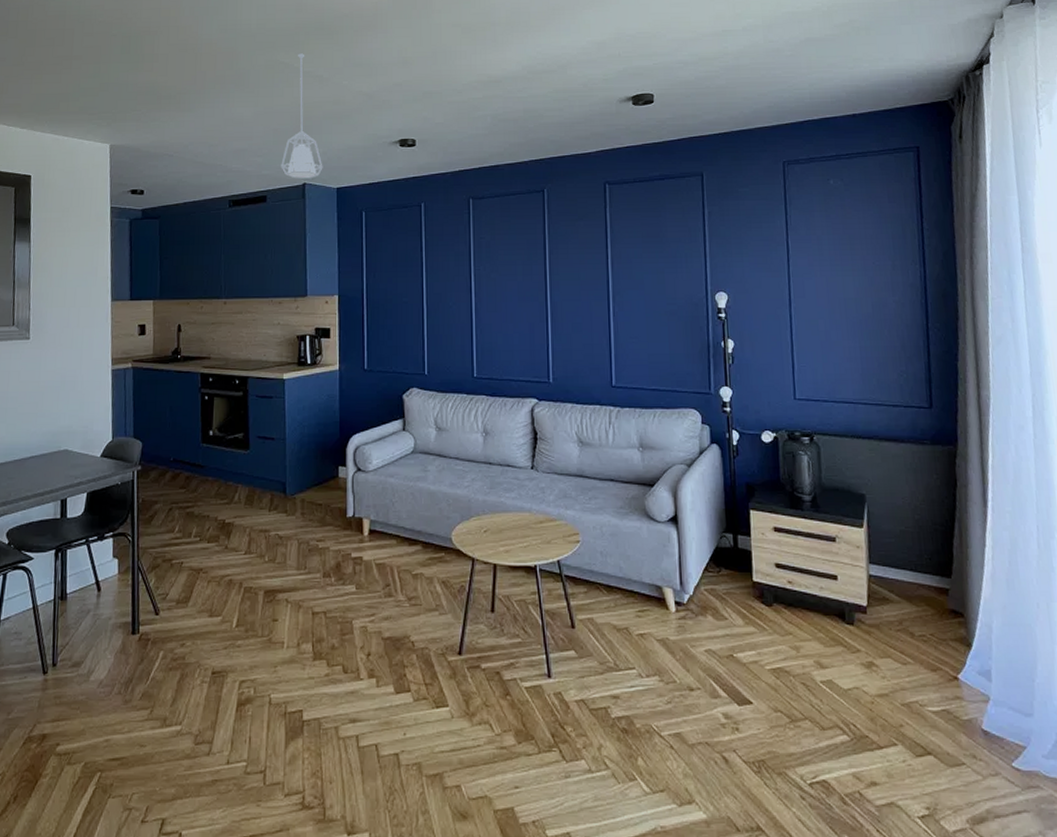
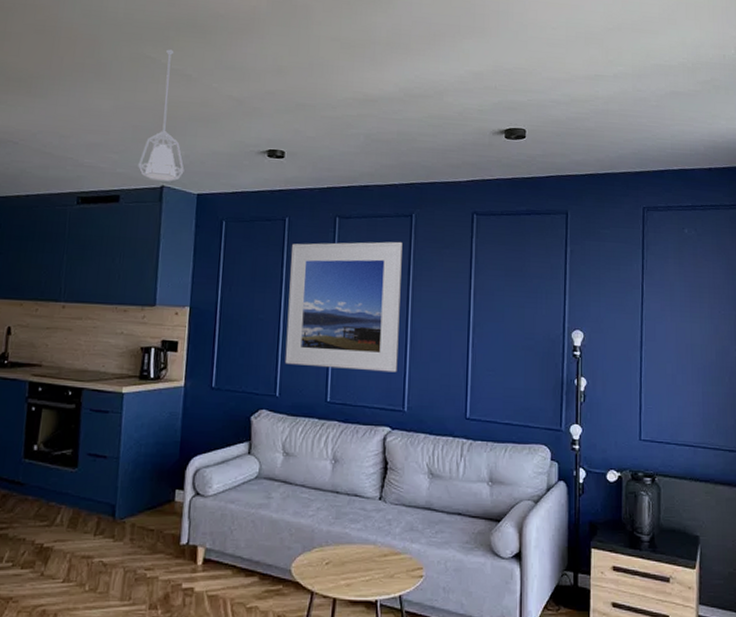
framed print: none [430,217,540,346] -> present [284,241,403,373]

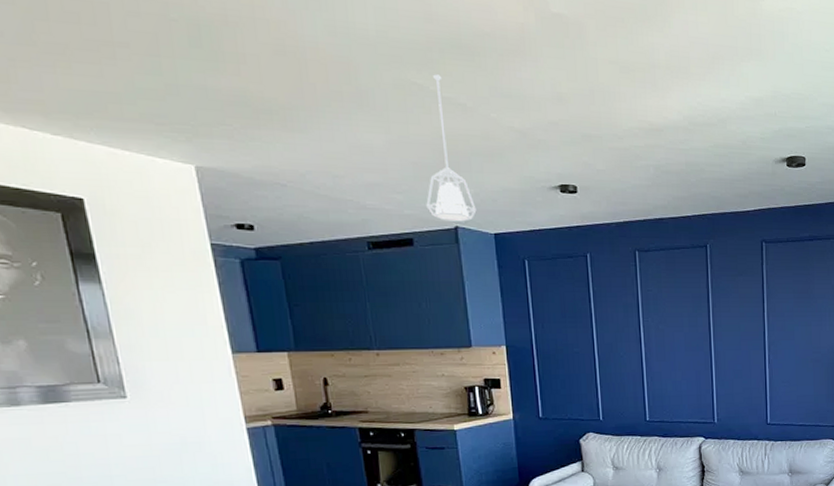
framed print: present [284,241,403,373] -> none [597,271,706,392]

